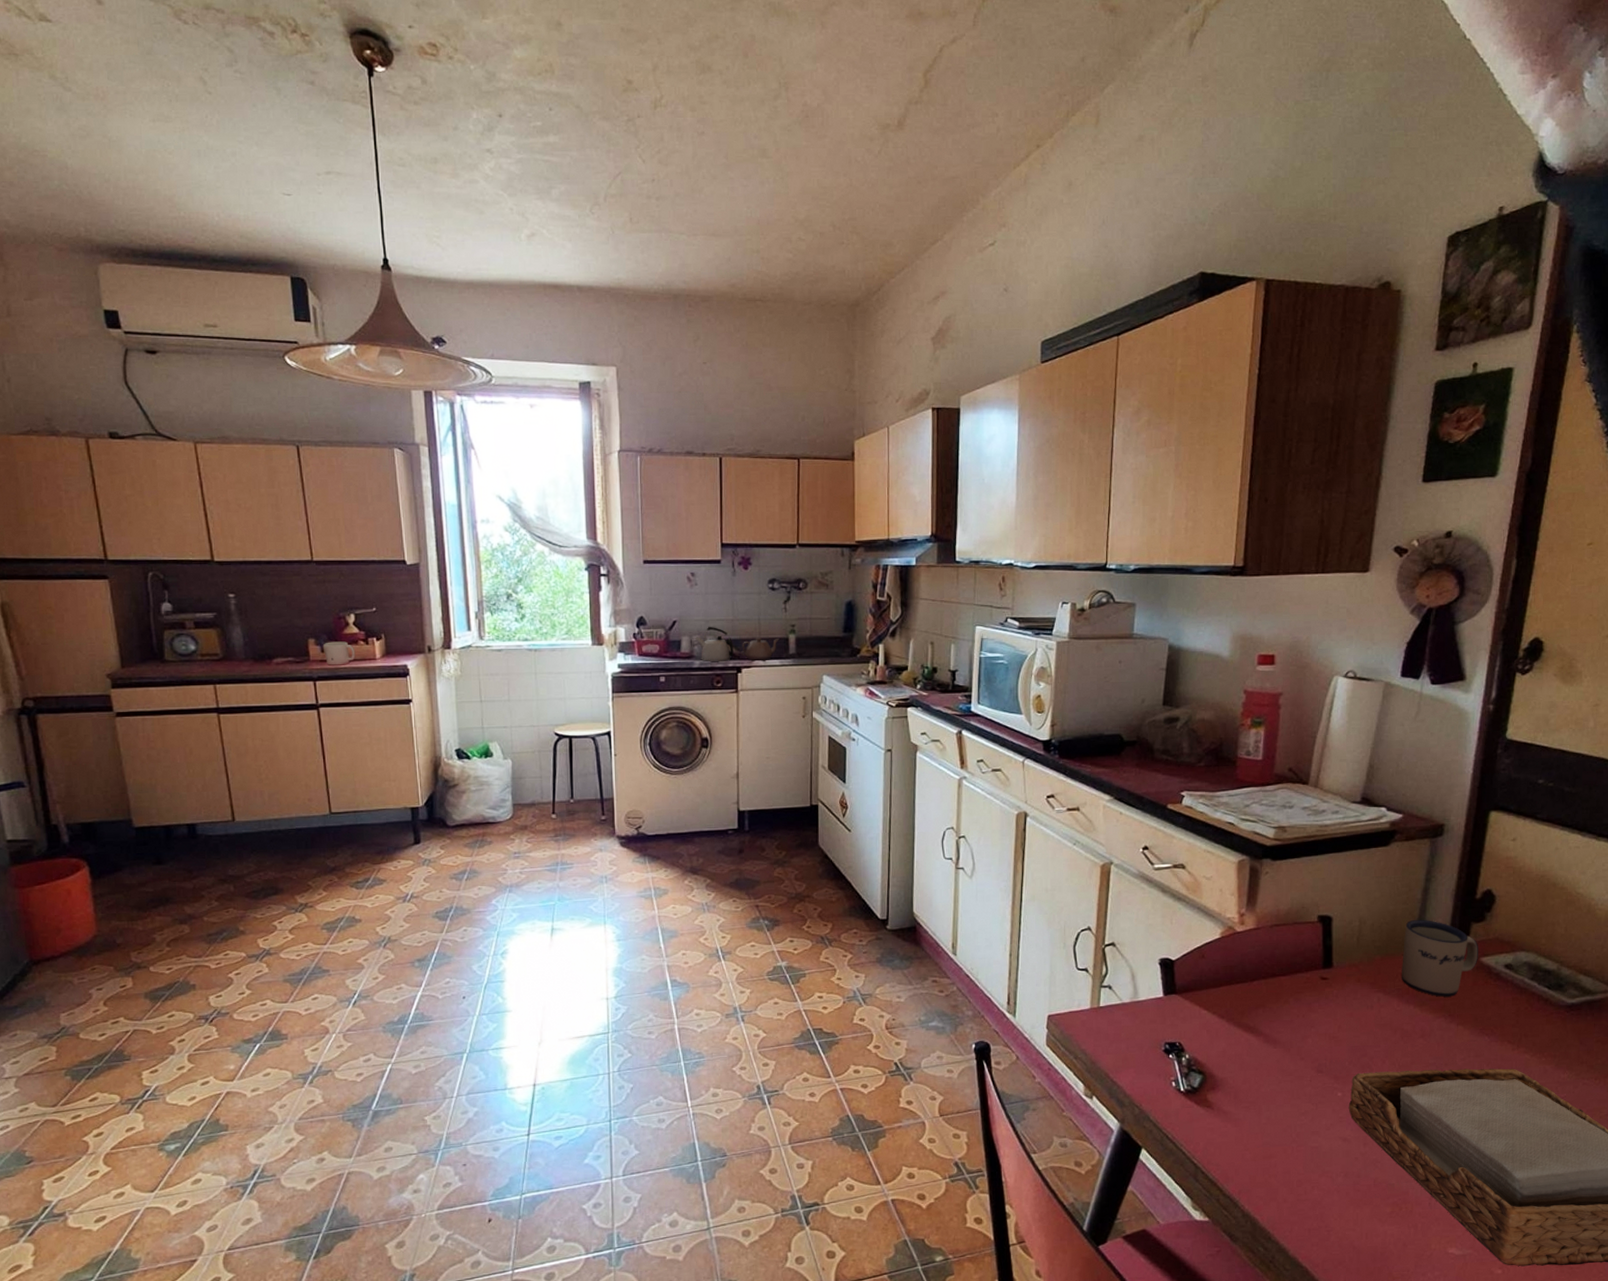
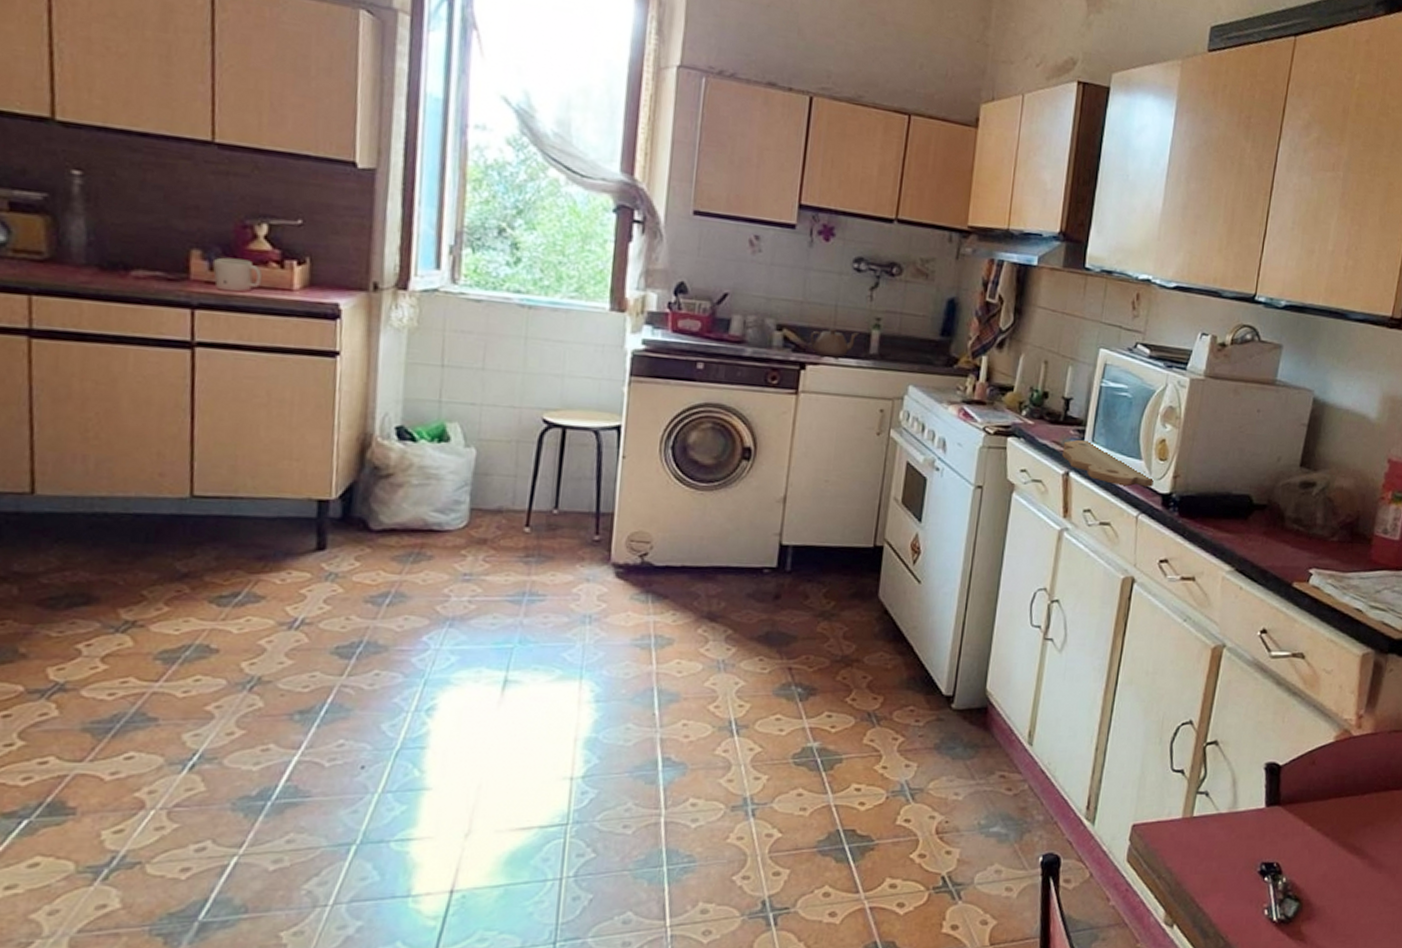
kettle: present [695,626,734,664] -> none [750,305,799,355]
cutting board: none [954,703,1034,737] -> present [1062,439,1153,487]

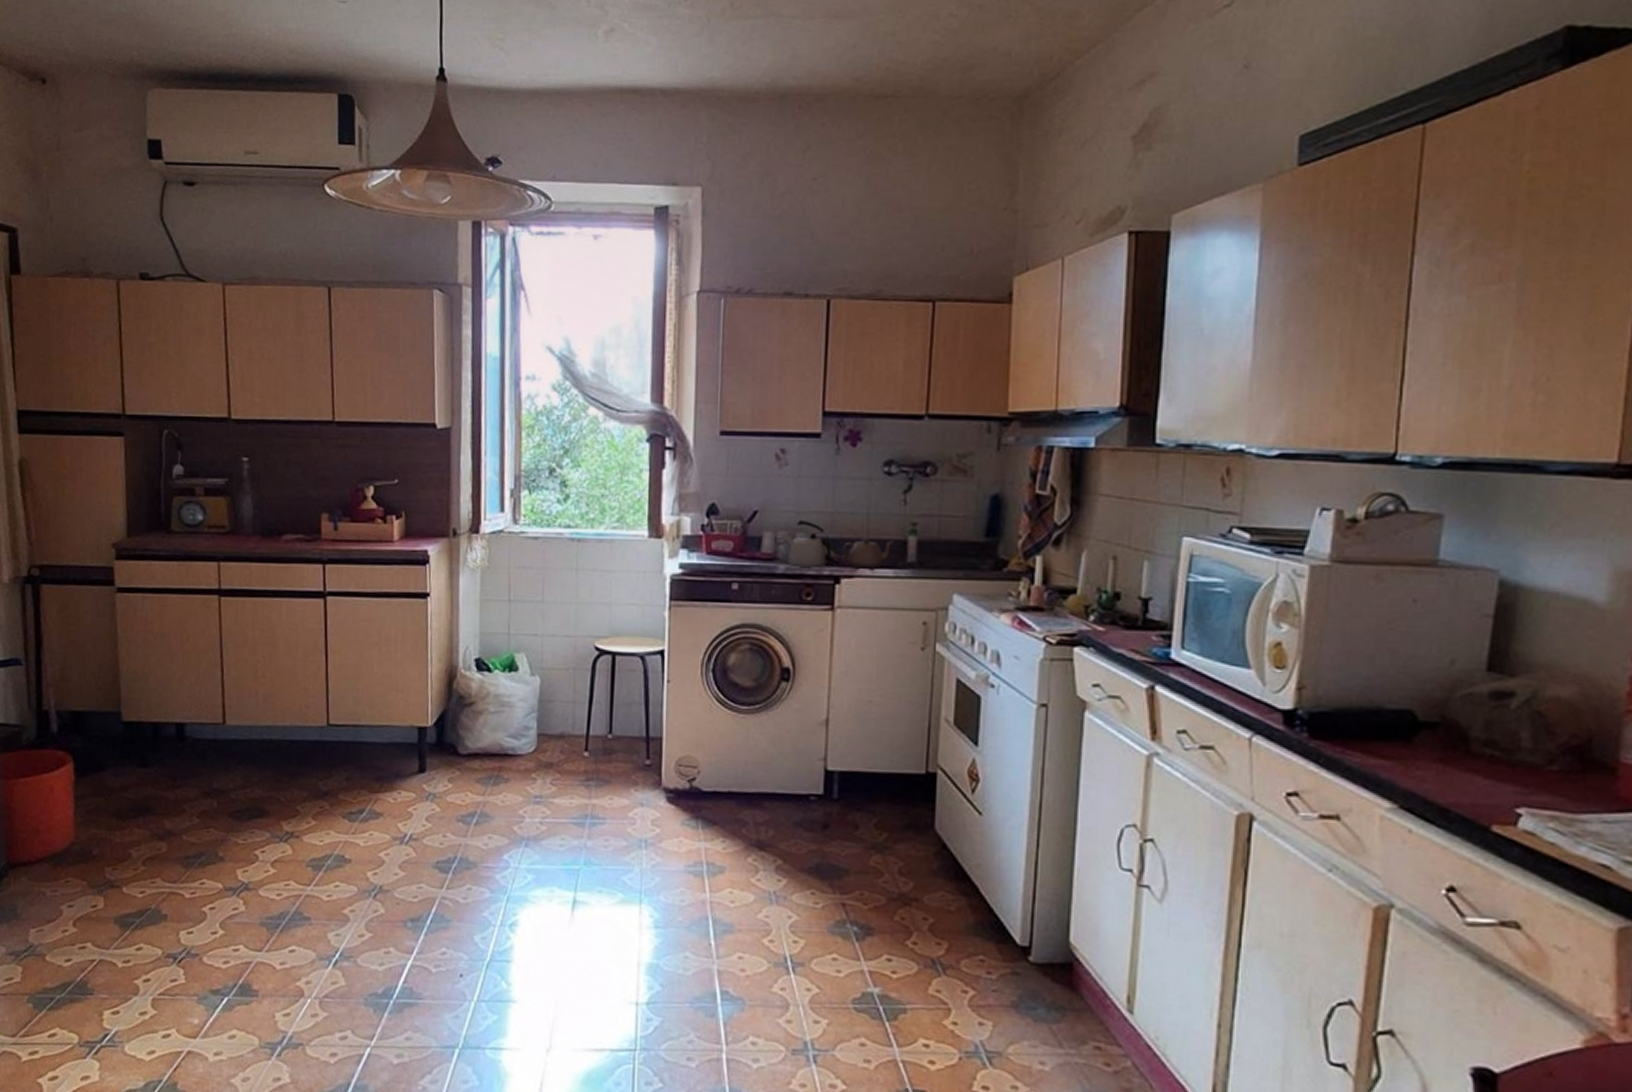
mug: present [213,257,263,294] -> none [337,518,372,548]
kettle: none [750,305,799,355] -> present [781,519,832,570]
cutting board: present [1062,439,1153,487] -> none [1144,646,1269,702]

